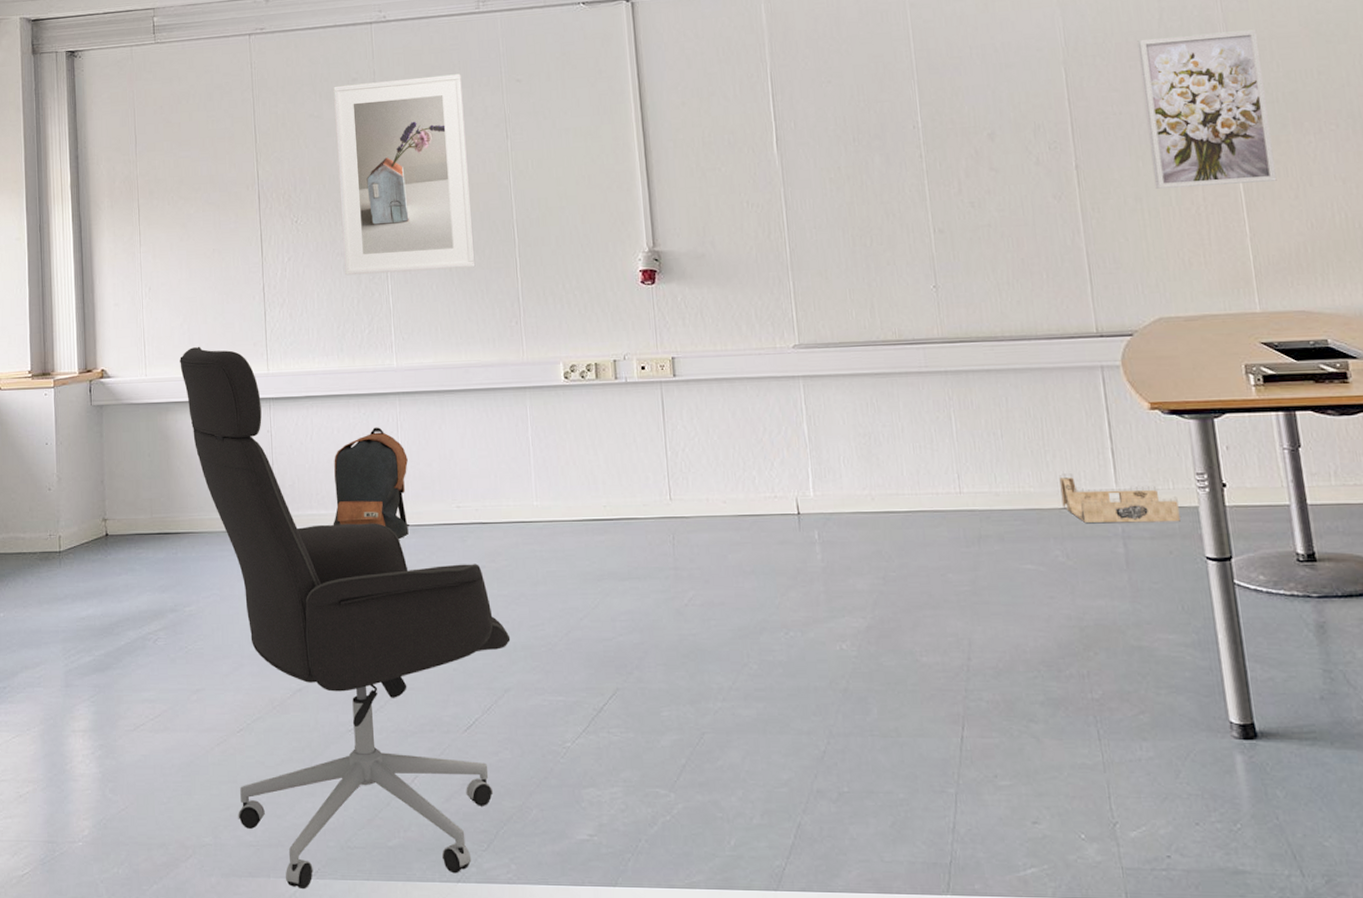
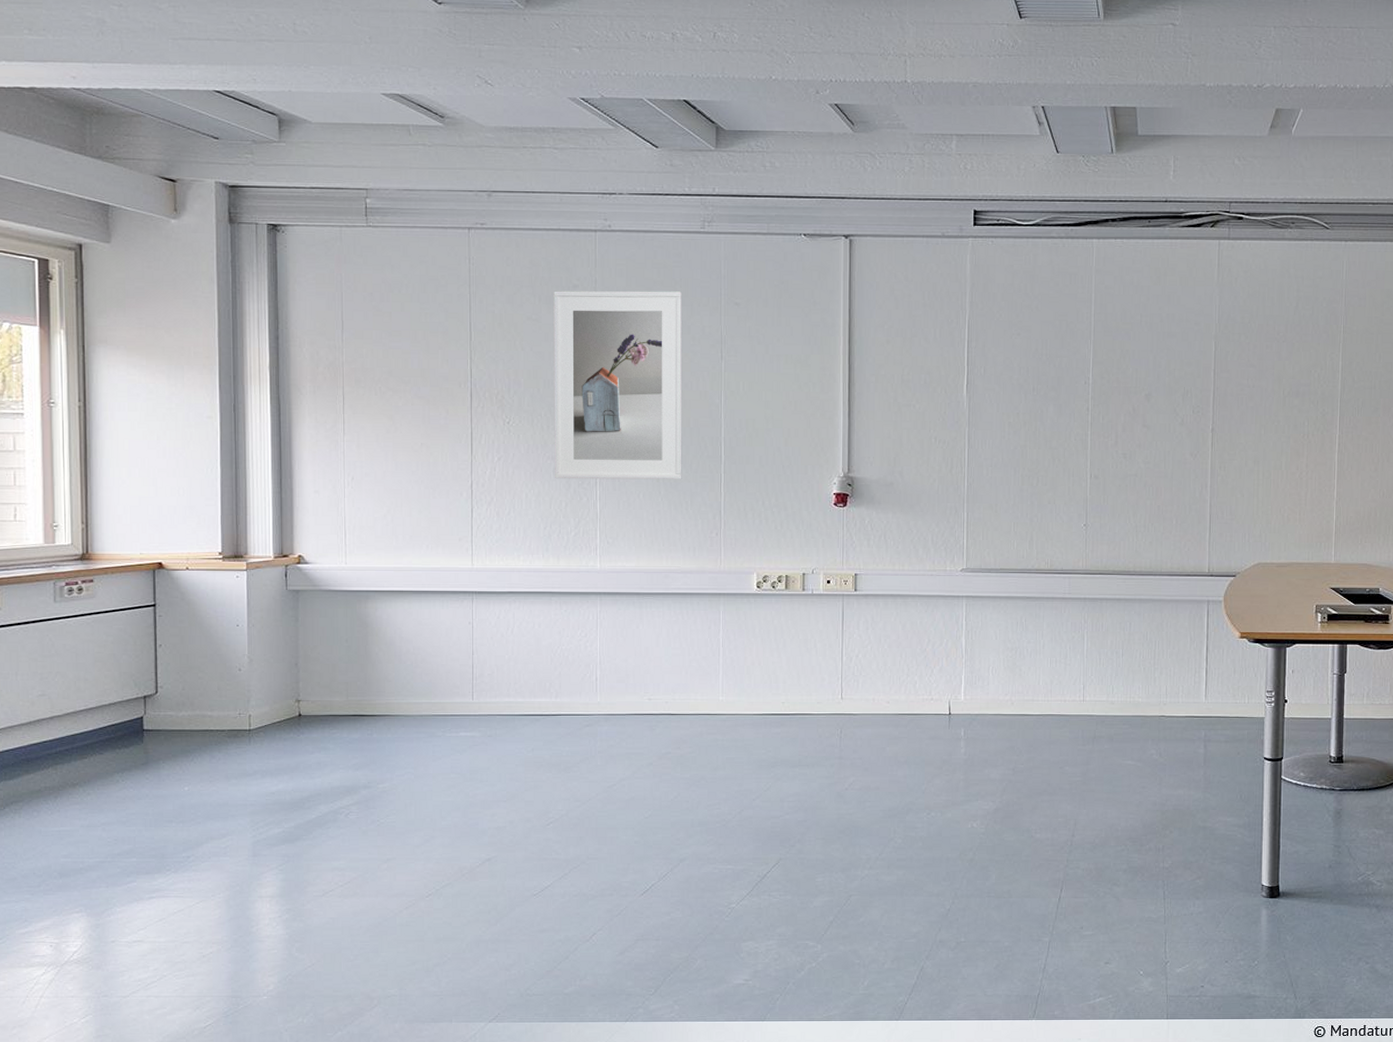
office chair: present [180,346,511,890] -> none [382,538,689,1032]
backpack: present [333,427,409,540] -> none [529,624,605,727]
architectural model: present [1059,473,1181,523] -> none [1162,688,1250,729]
wall art: present [1137,29,1277,189] -> none [1271,323,1369,455]

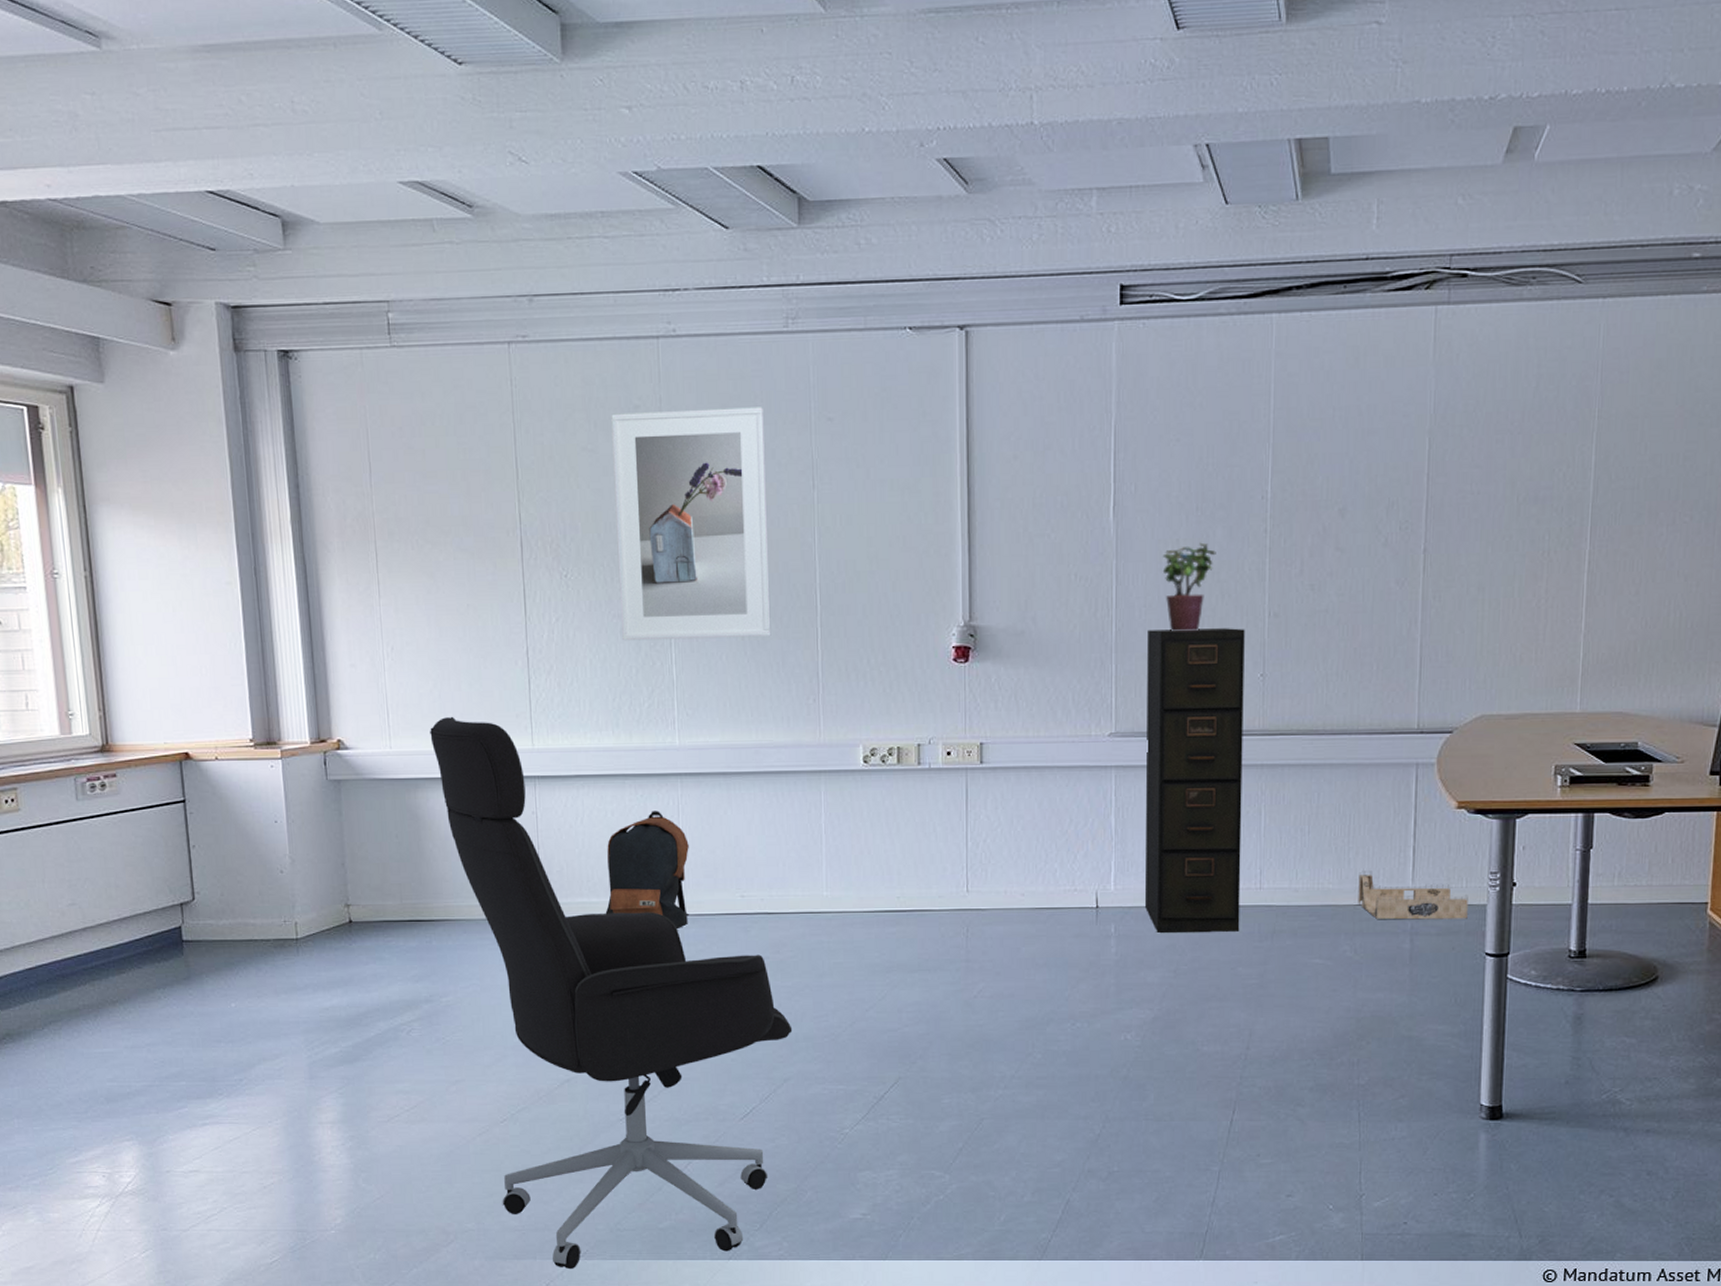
office chair: none [382,538,689,1032] -> present [430,716,793,1270]
backpack: none [529,624,605,727] -> present [605,810,689,930]
filing cabinet: none [989,485,1071,737] -> present [1144,628,1245,933]
potted plant: none [1005,416,1049,487] -> present [1162,542,1216,631]
architectural model: none [1162,688,1250,729] -> present [1358,871,1468,920]

